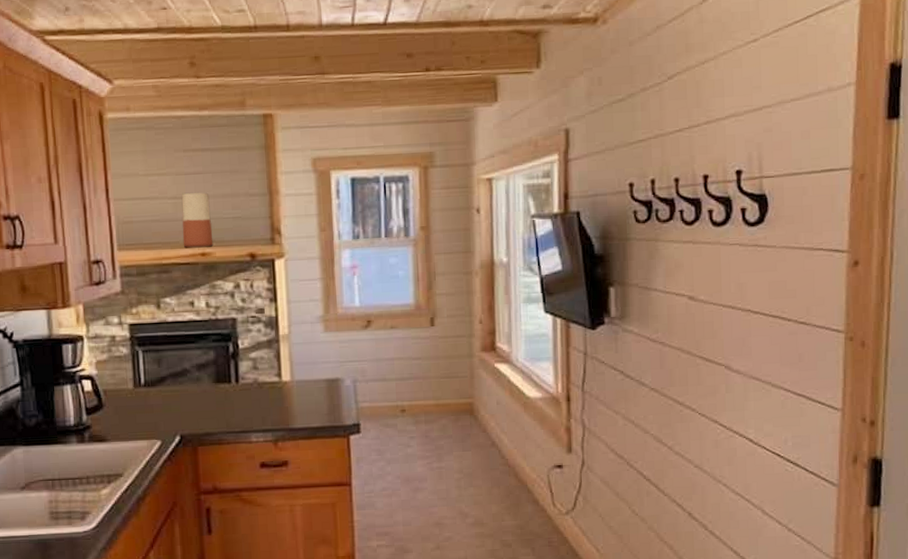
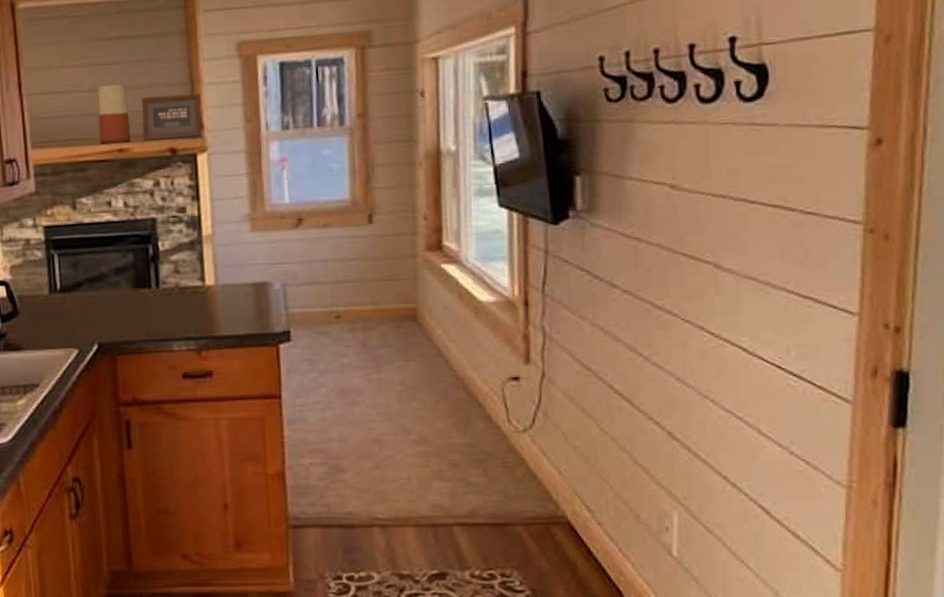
picture frame: none [223,203,280,246] -> present [142,93,202,141]

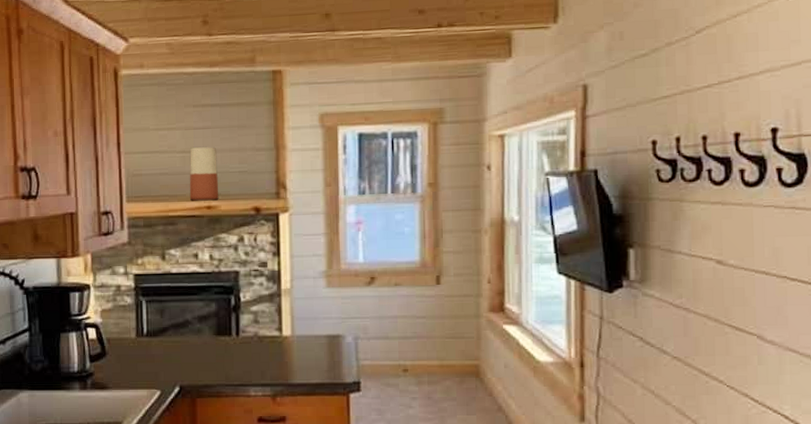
picture frame: present [142,93,202,141] -> none [230,158,285,200]

